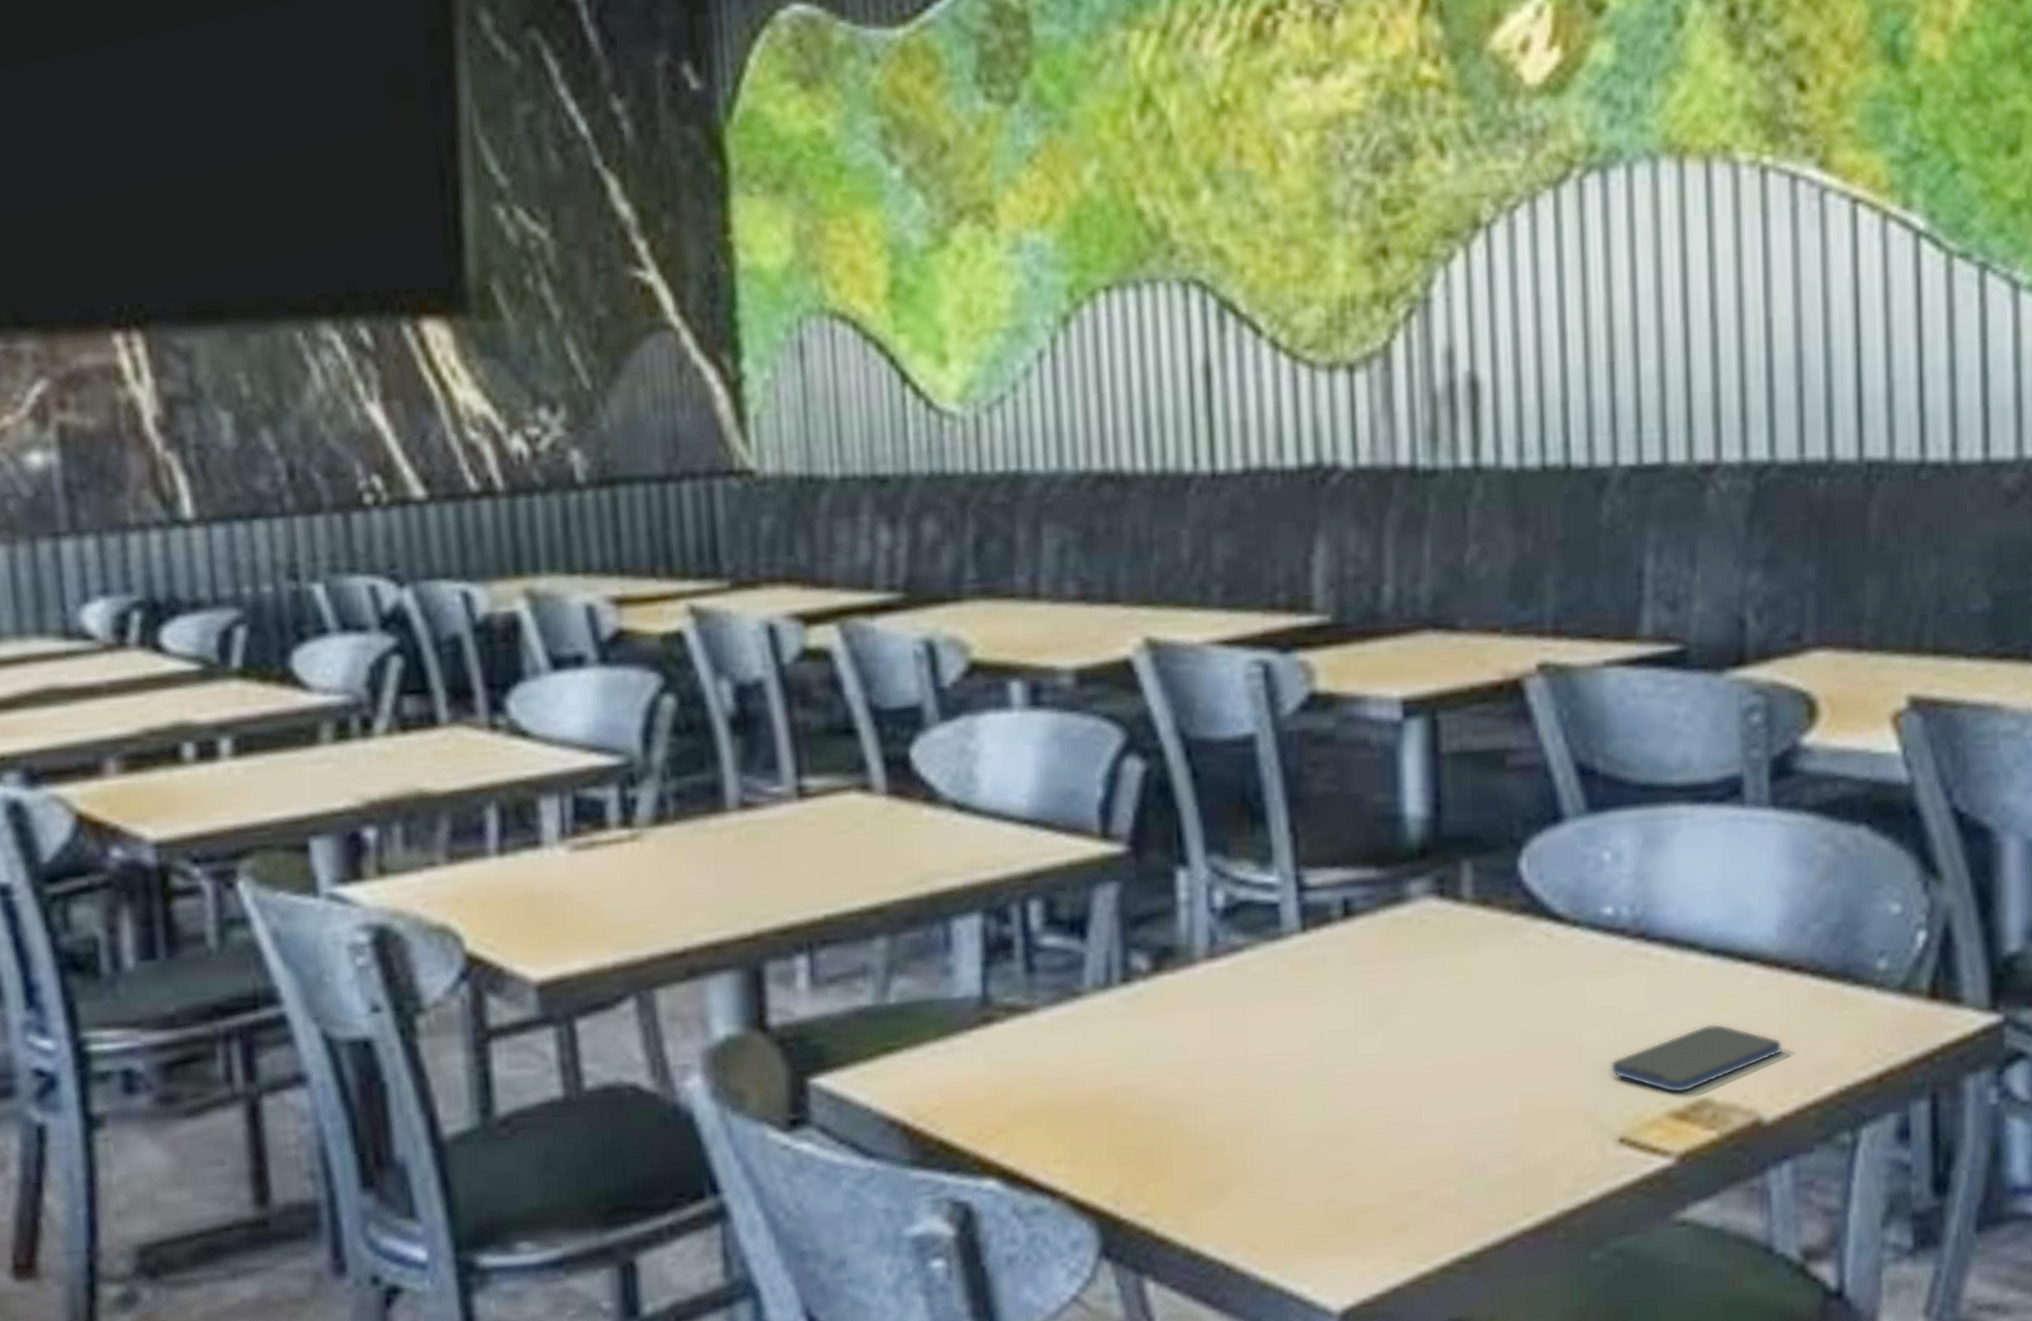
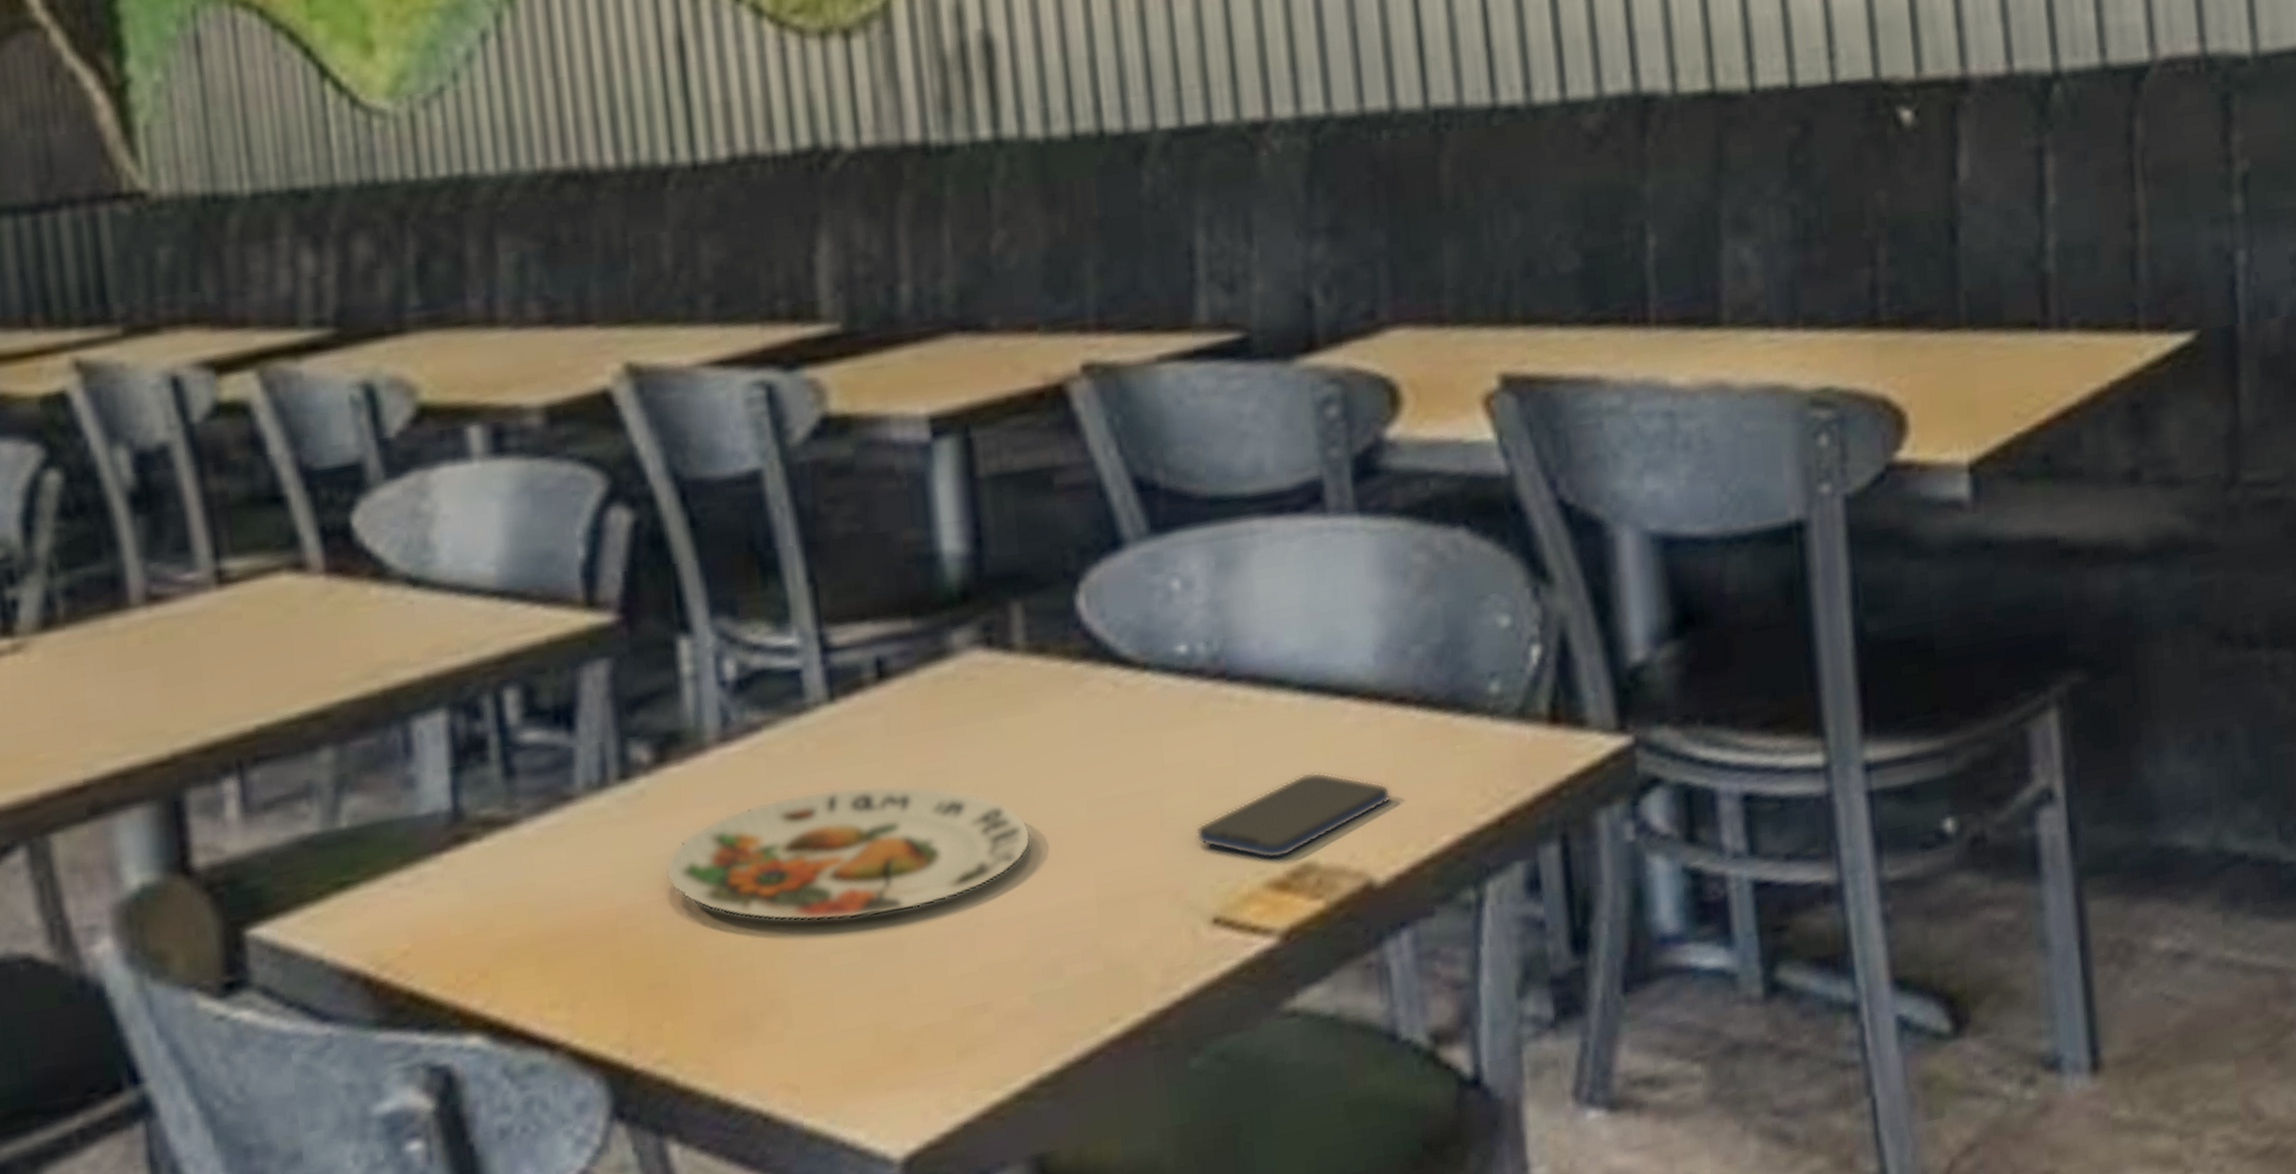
plate: none [1155,1003,1467,1113] -> present [665,784,1032,922]

